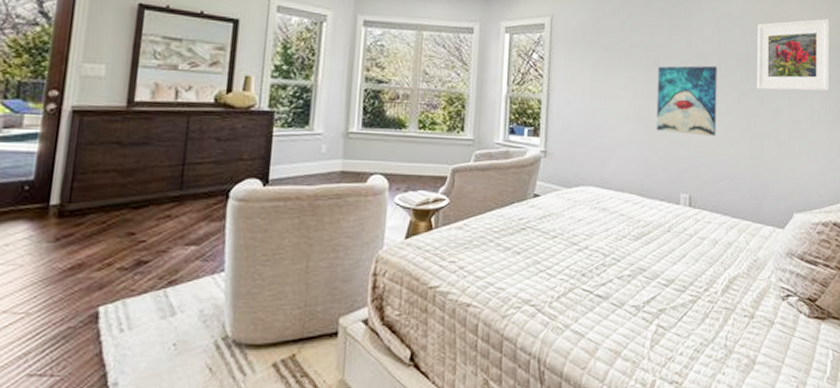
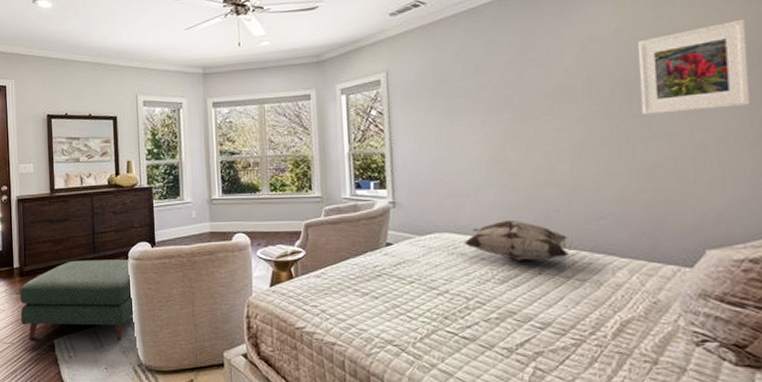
ottoman: none [49,198,231,307] -> present [20,259,135,341]
decorative pillow: none [606,176,694,218] -> present [463,219,569,262]
wall art: present [656,65,717,137] -> none [511,95,591,173]

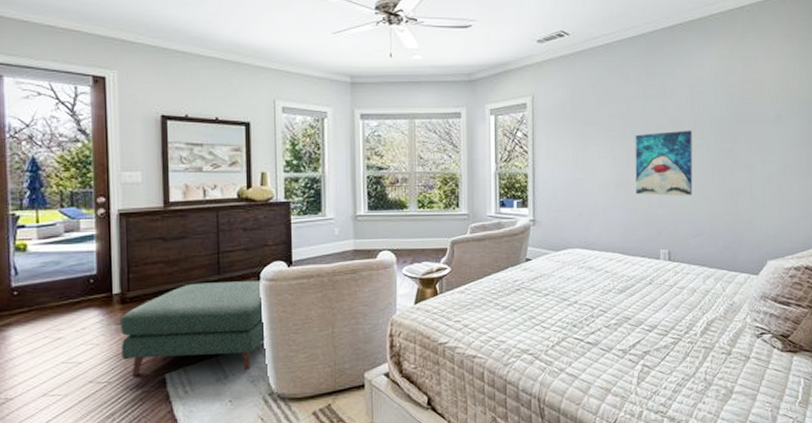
decorative pillow: present [463,219,569,262] -> none [591,236,673,273]
wall art: none [511,95,591,173] -> present [635,130,693,196]
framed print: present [637,18,751,114] -> none [730,75,802,148]

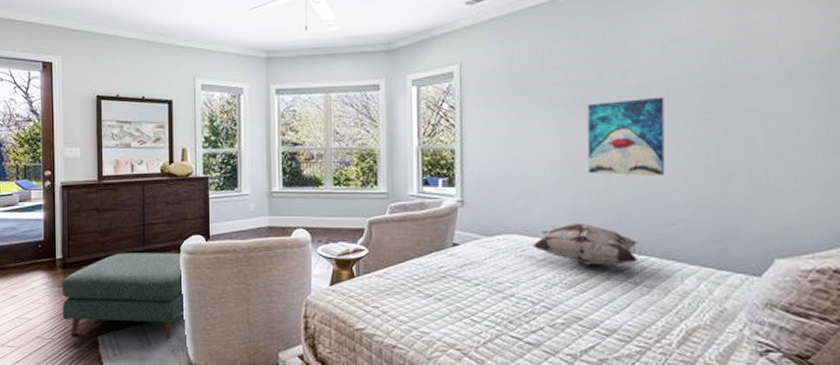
decorative pillow: none [591,236,673,273] -> present [532,222,638,266]

